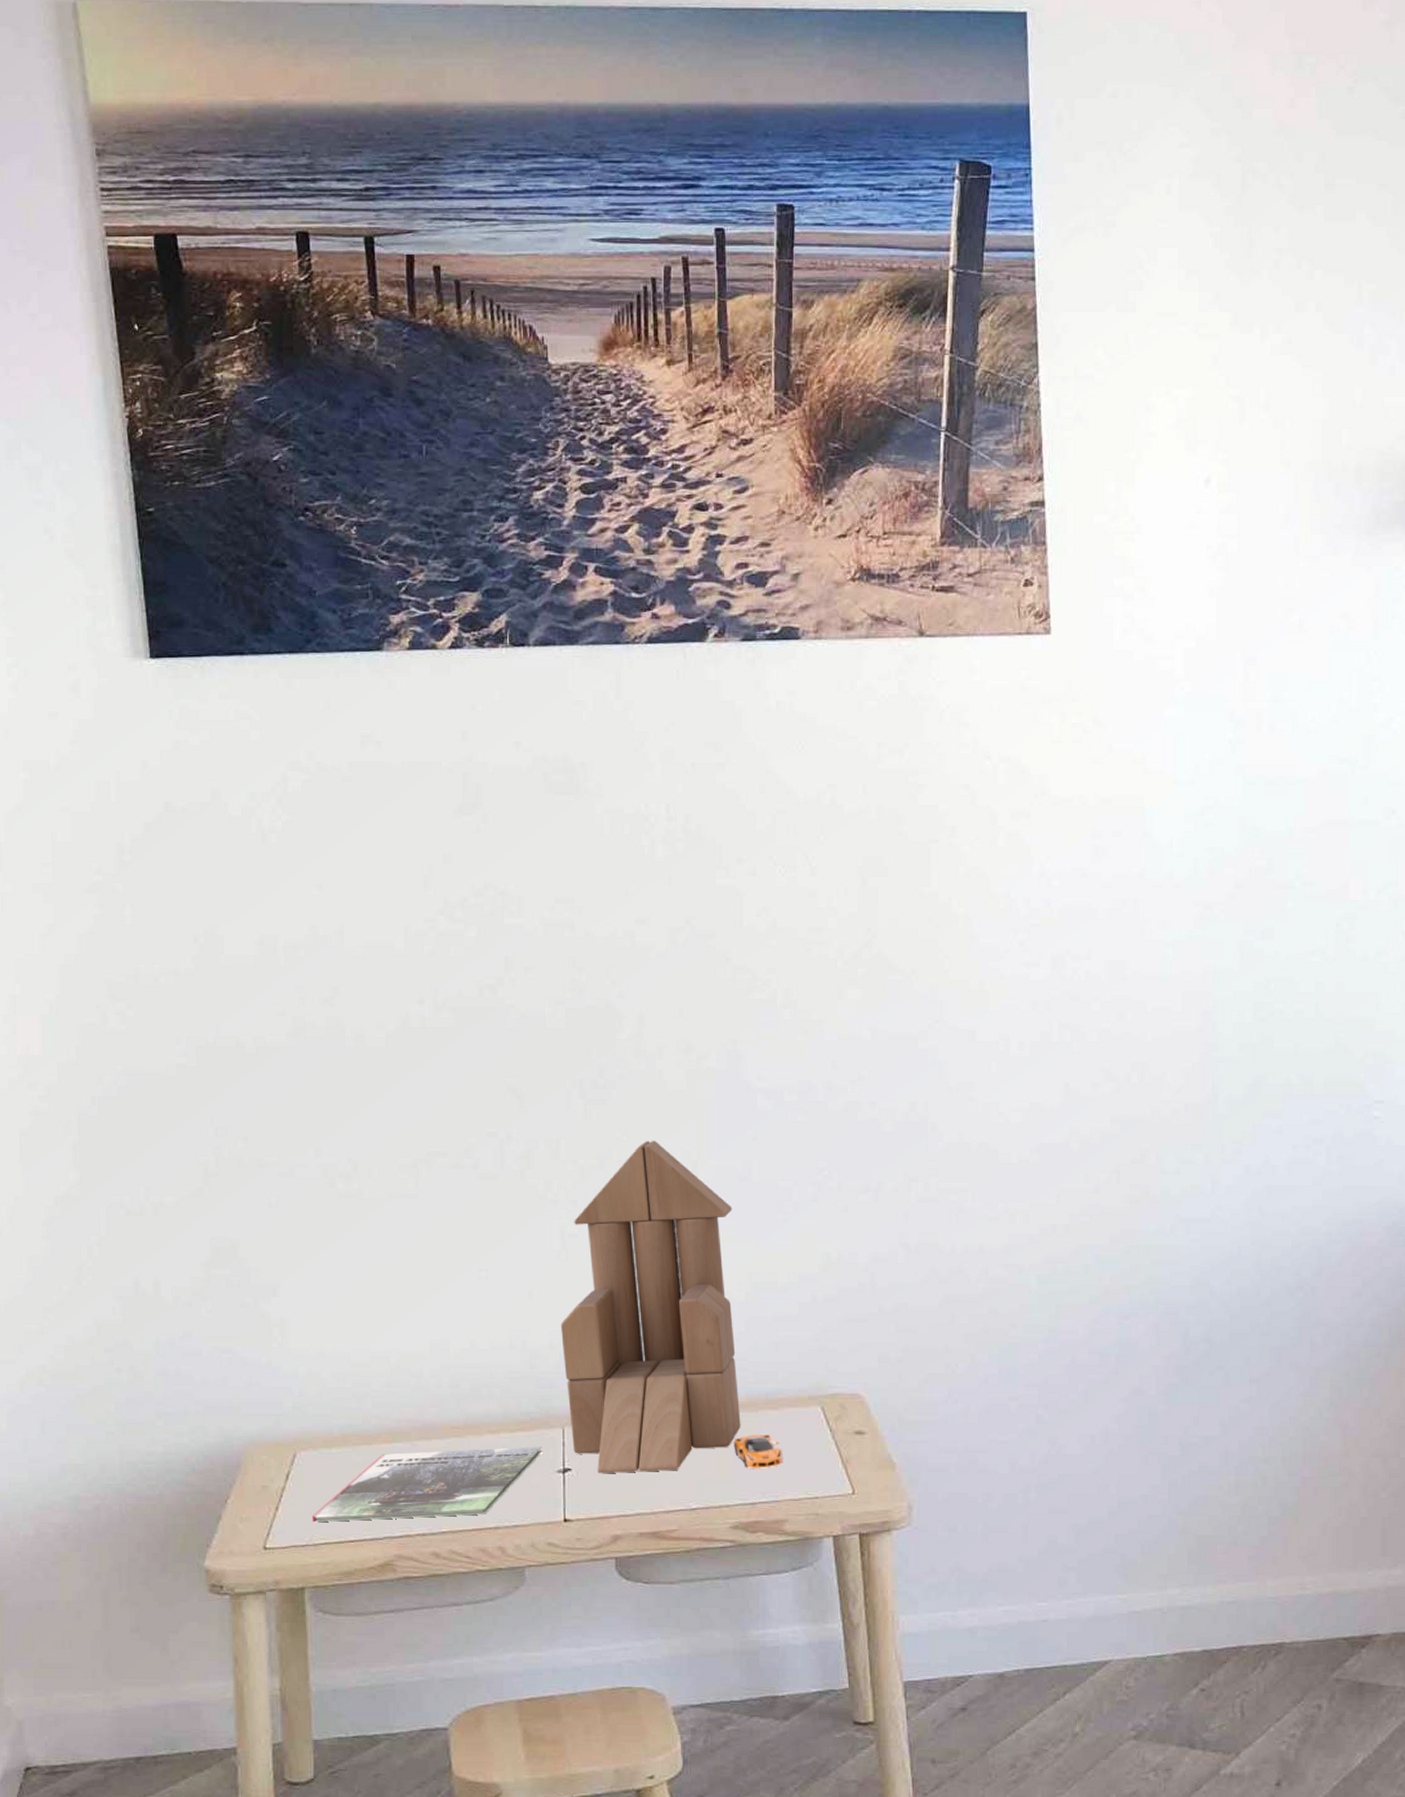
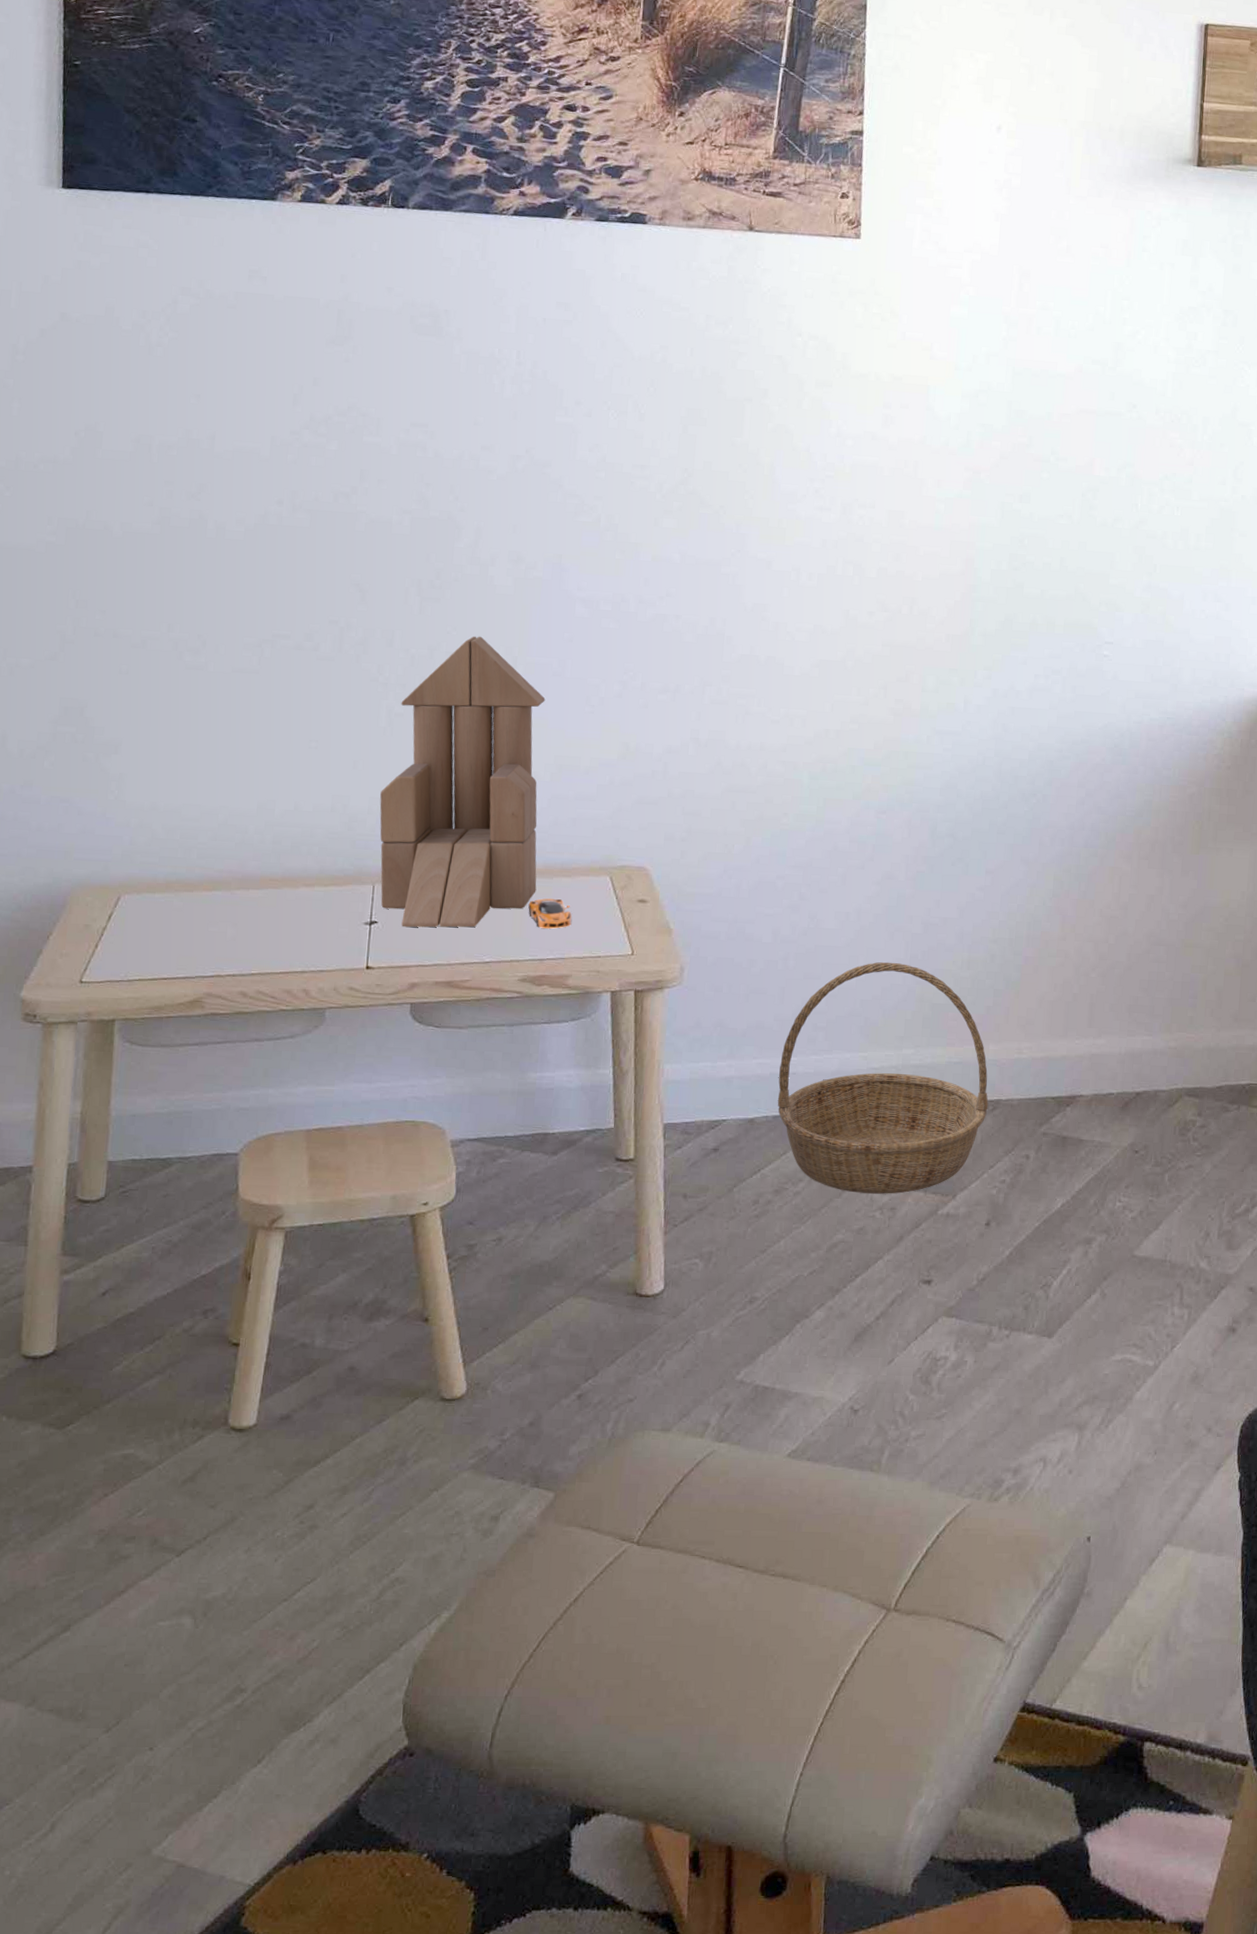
magazine: present [311,1446,543,1523] -> none [128,900,353,960]
basket: none [1028,1490,1270,1753] -> present [777,962,989,1194]

